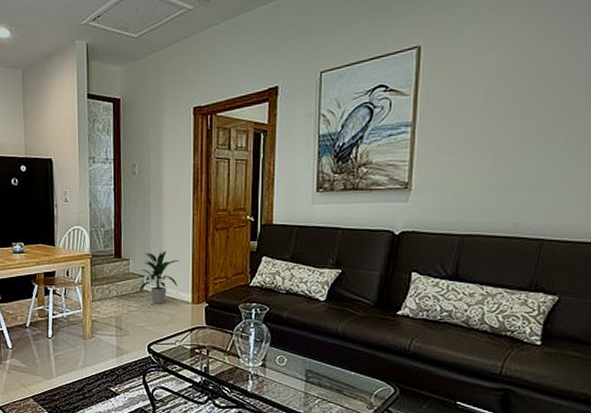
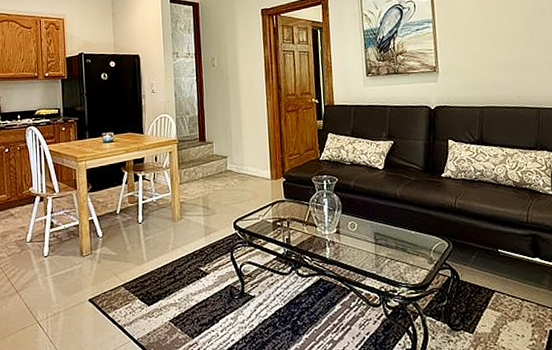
indoor plant: present [138,250,180,304] -> none [222,132,258,182]

